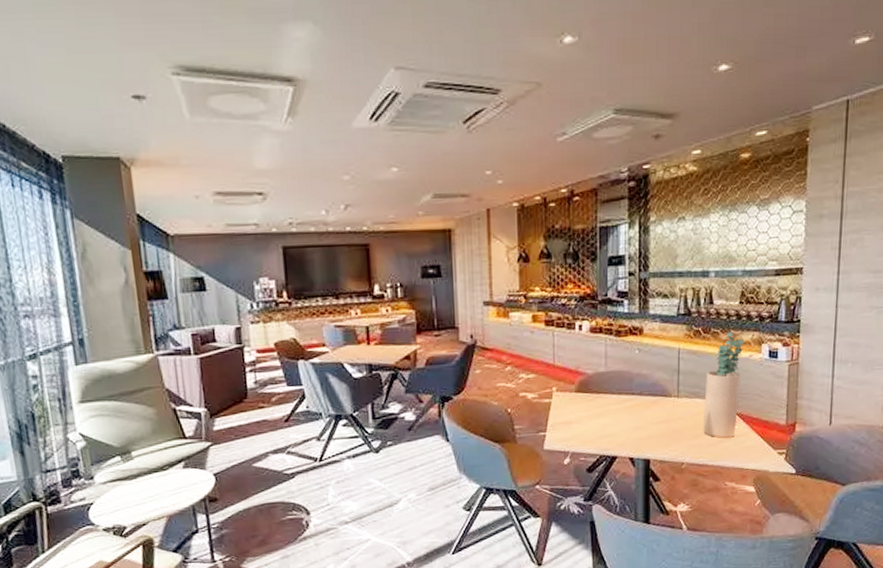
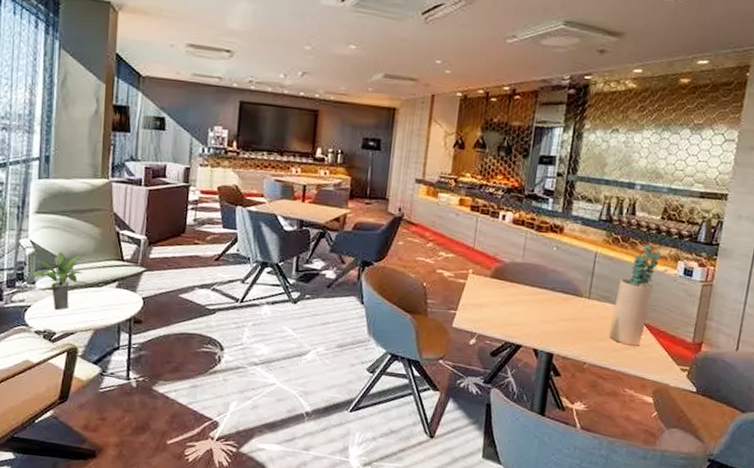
potted plant: none [87,439,146,503] -> present [30,252,85,310]

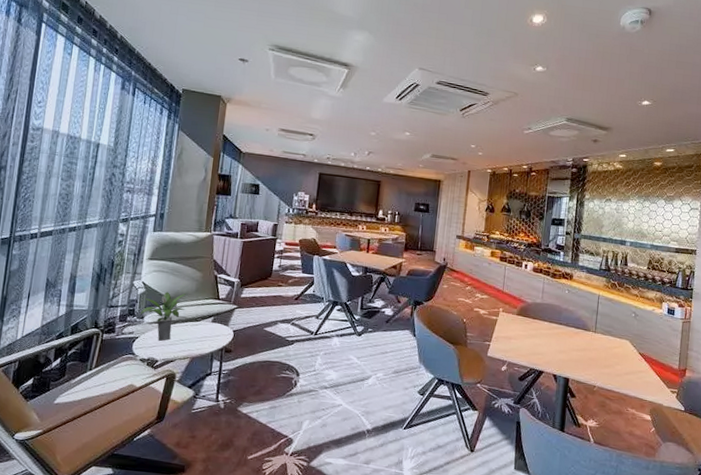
vase: present [608,239,662,347] -> none [612,285,650,373]

